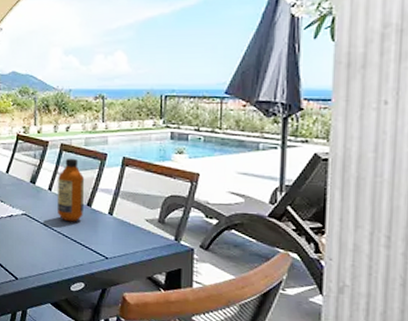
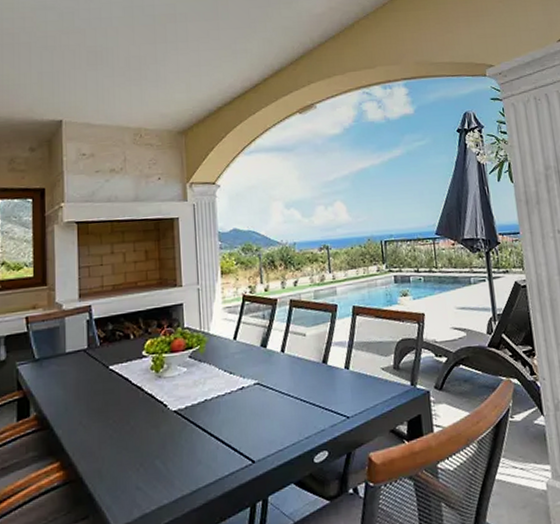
bottle: present [58,158,85,222] -> none [290,313,320,384]

